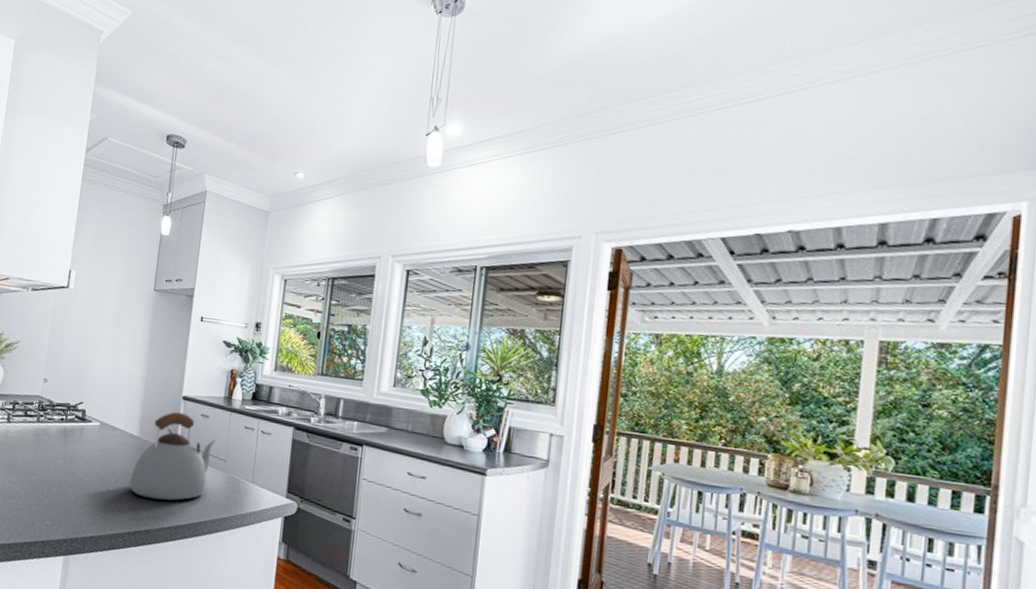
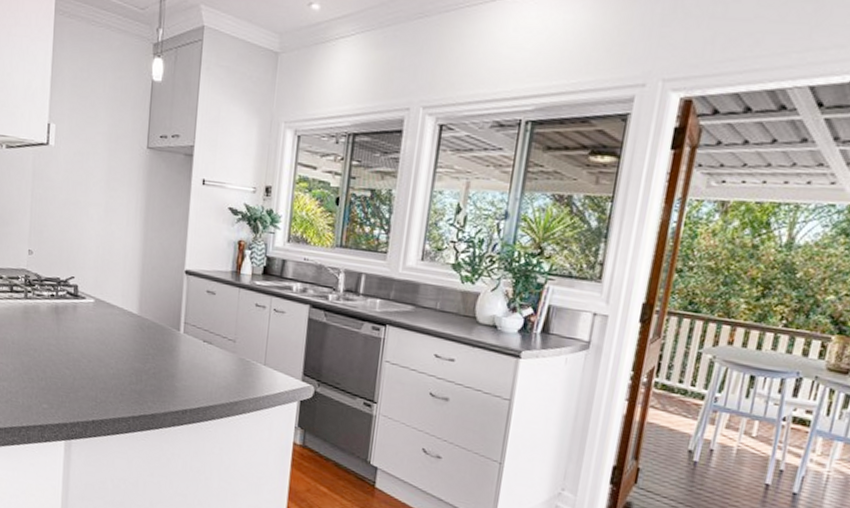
kettle: present [129,411,216,501] -> none [130,287,223,384]

